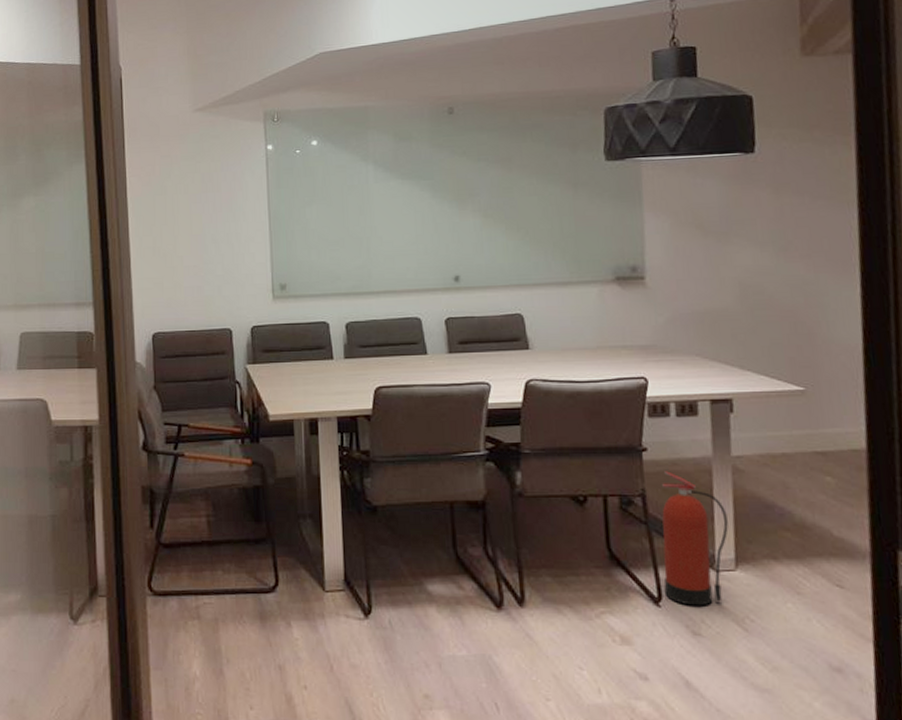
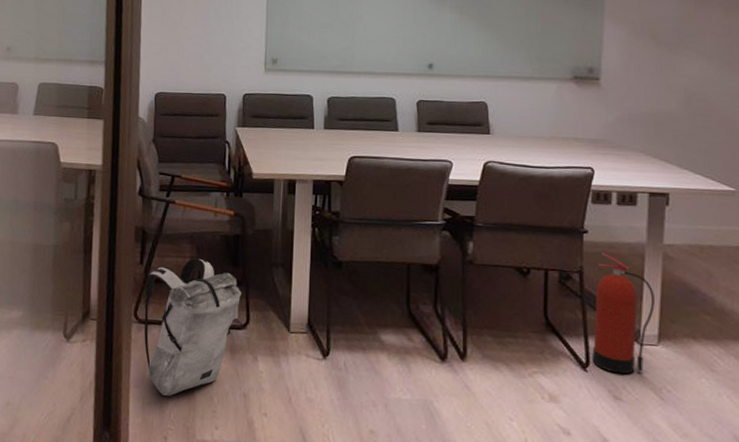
backpack: none [158,516,268,676] -> present [144,258,242,396]

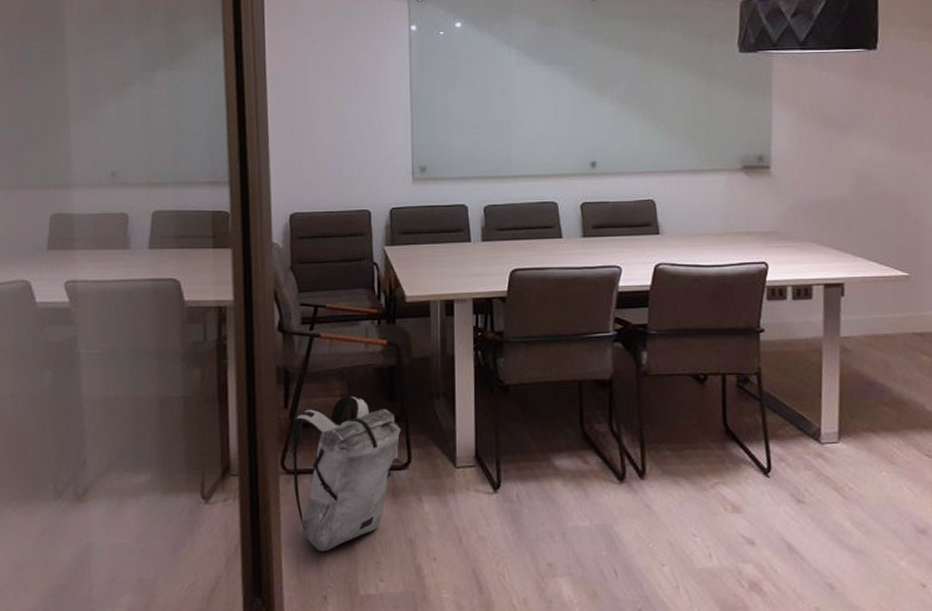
fire extinguisher: present [592,252,655,375] -> none [773,351,834,476]

